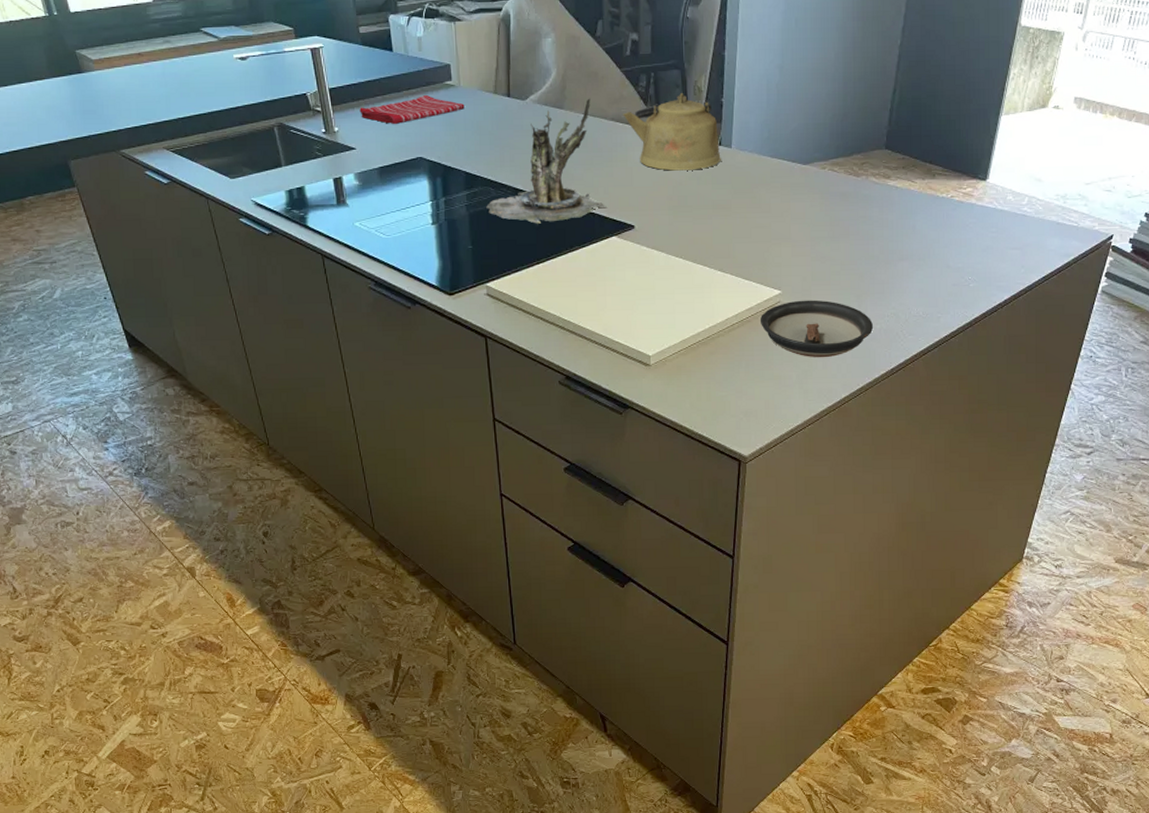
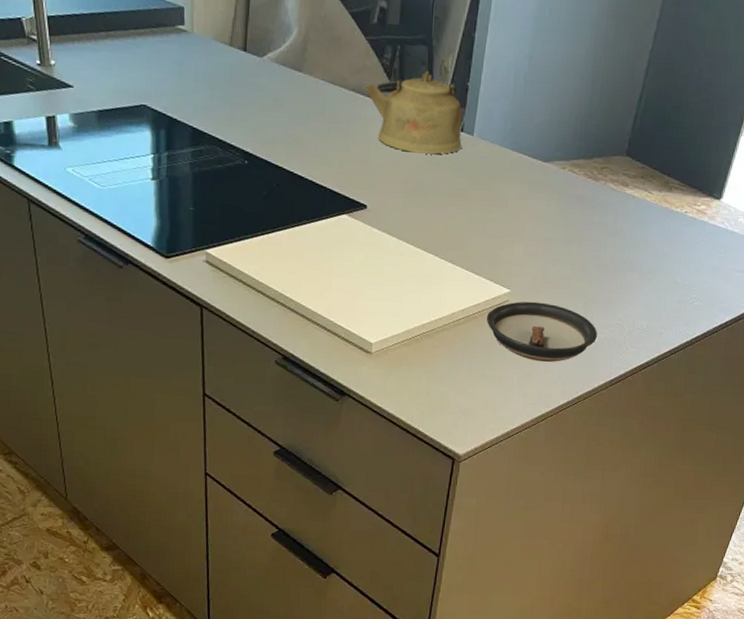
dish towel: present [359,94,465,125] -> none [80,36,196,66]
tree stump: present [486,98,607,224] -> none [212,64,340,192]

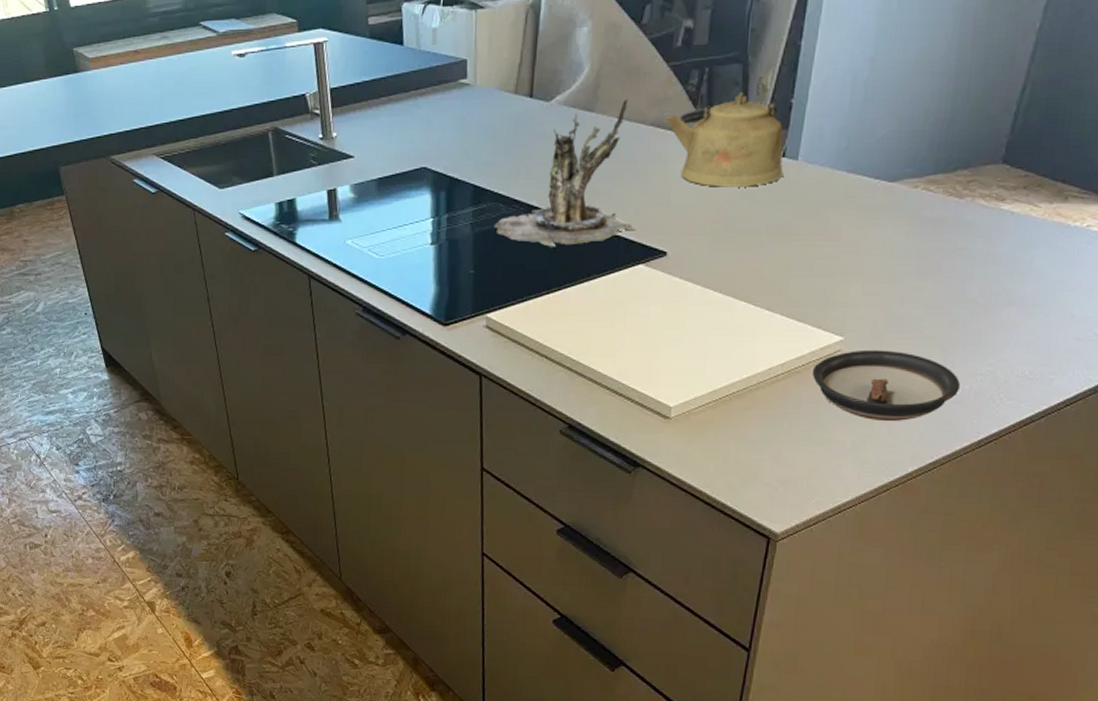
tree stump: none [212,64,340,192] -> present [494,99,635,247]

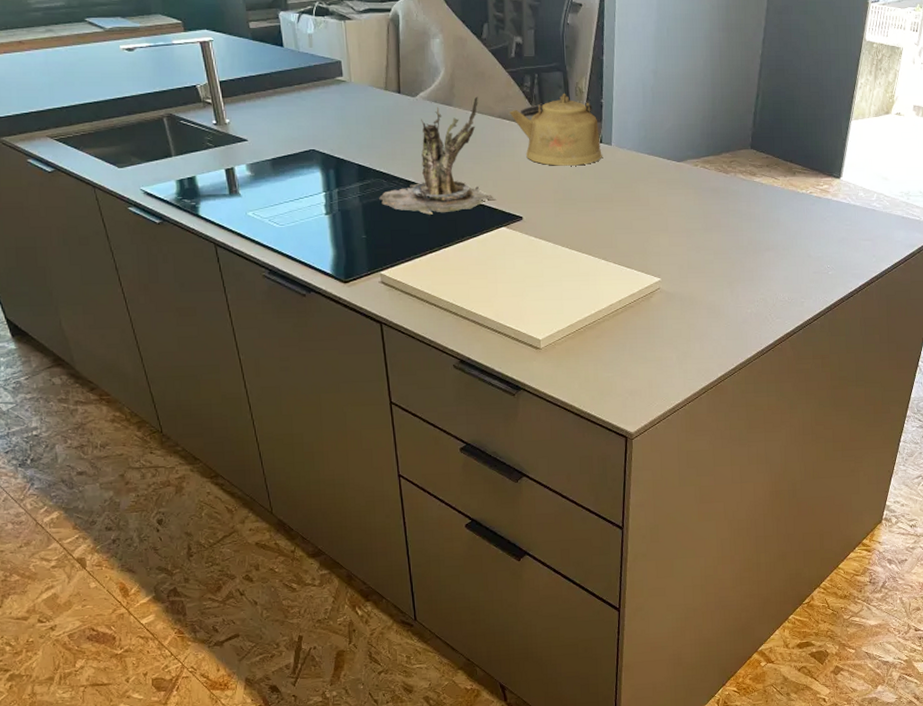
saucer: present [812,349,961,422] -> none [641,286,745,341]

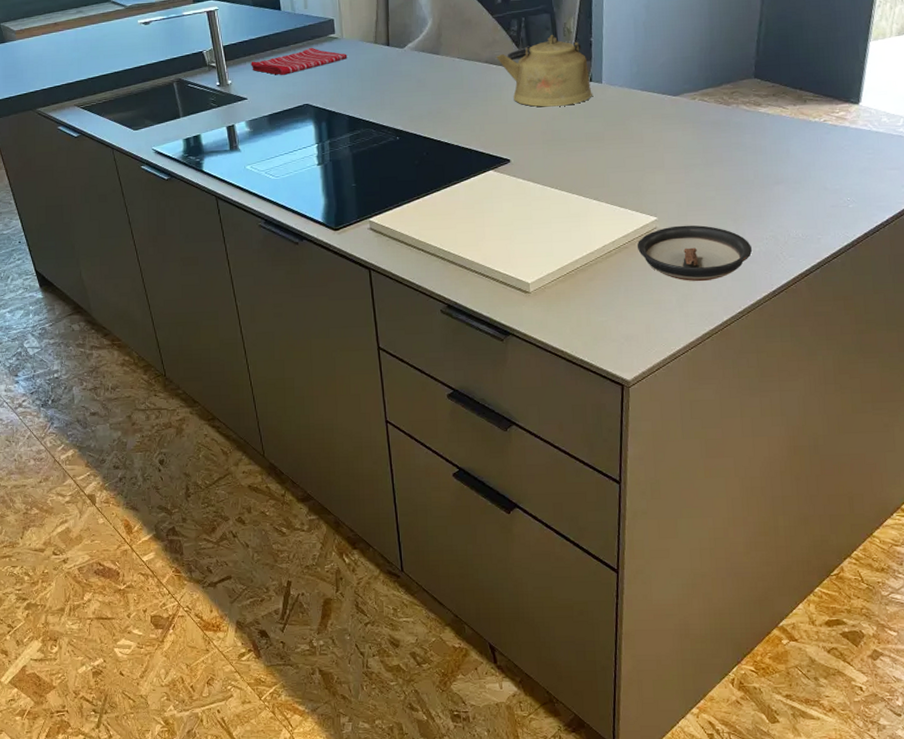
dish towel: none [251,89,356,118] -> present [251,47,347,76]
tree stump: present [379,96,496,215] -> none [368,43,483,161]
saucer: none [641,286,745,341] -> present [637,225,753,282]

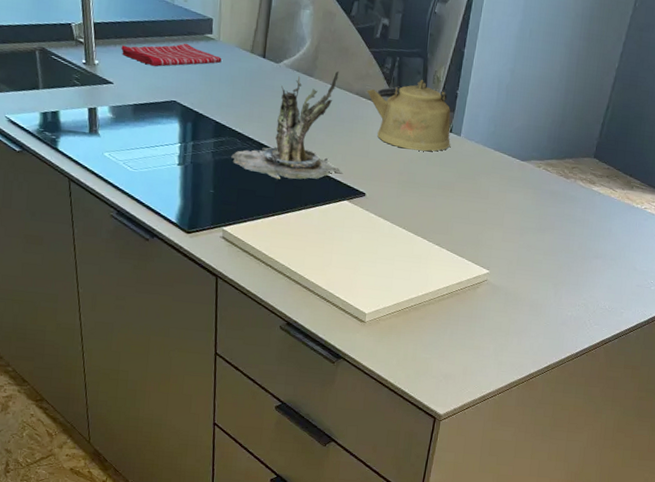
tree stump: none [368,43,483,161] -> present [231,71,342,179]
saucer: present [637,225,753,282] -> none [467,281,566,336]

